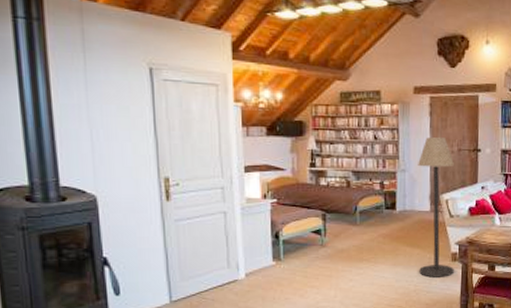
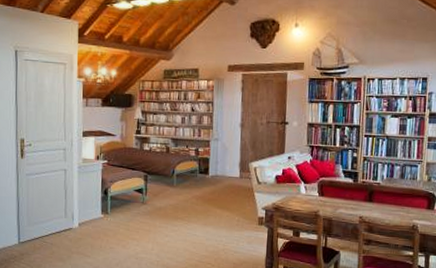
floor lamp: present [418,136,455,278] -> none [228,110,264,239]

